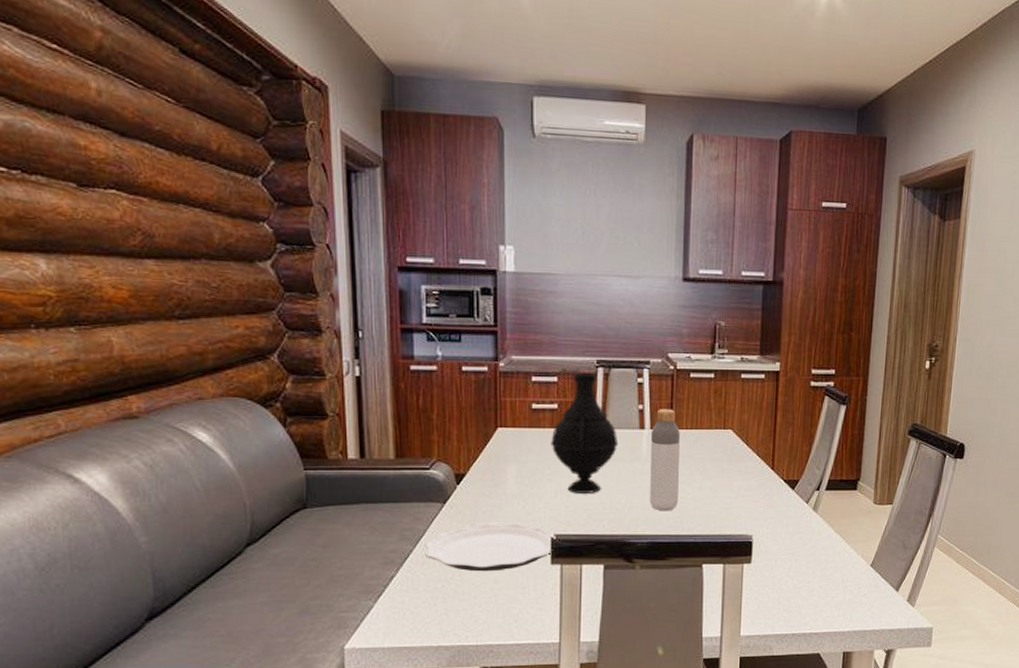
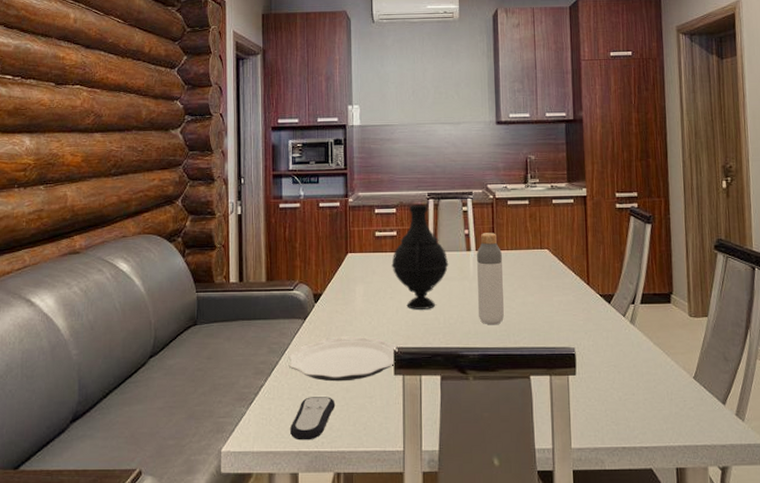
remote control: none [428,588,482,635] -> present [290,397,336,441]

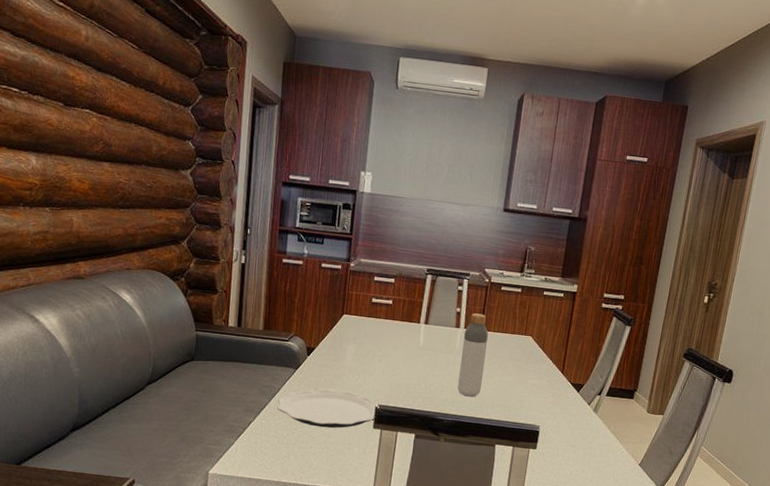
remote control: present [290,397,336,441] -> none [273,437,317,474]
vase: present [391,204,449,310] -> none [383,277,438,375]

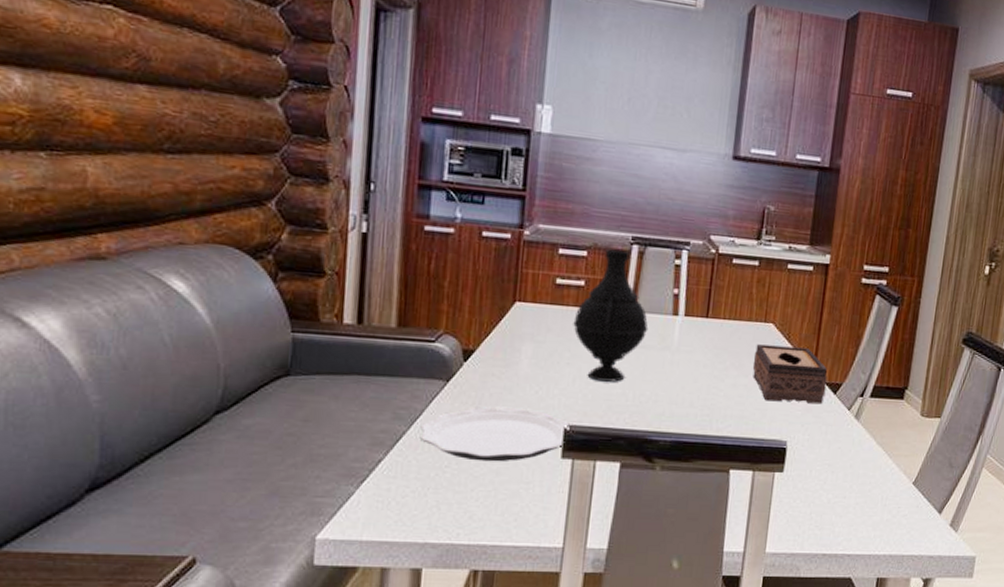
vase: none [383,277,438,375] -> present [573,249,649,382]
bottle: present [457,313,488,397] -> none [677,295,717,408]
tissue box: none [514,351,573,400] -> present [752,344,827,405]

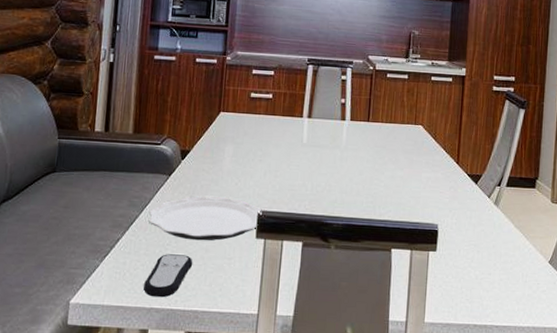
remote control: none [415,478,480,531] -> present [144,254,193,298]
vase: present [573,249,649,382] -> none [264,69,322,175]
tissue box: present [752,344,827,405] -> none [406,143,469,193]

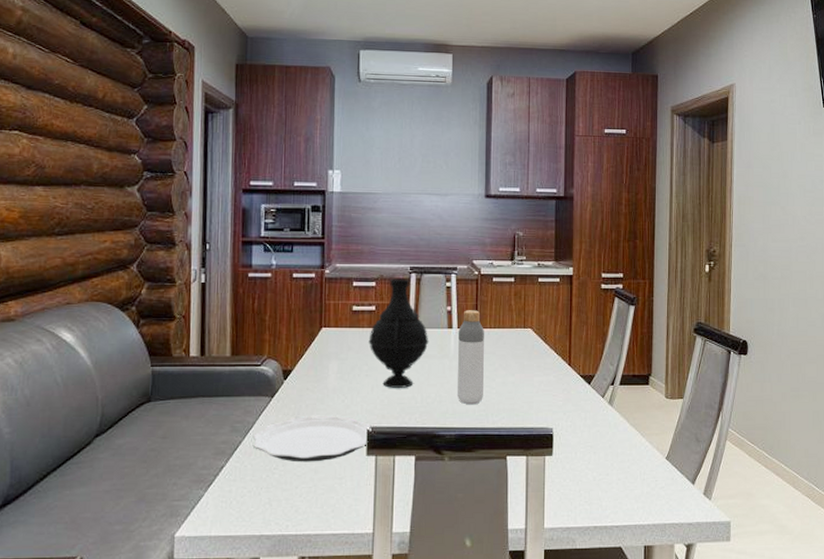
remote control: present [144,254,193,298] -> none [252,478,303,524]
vase: none [264,69,322,175] -> present [368,279,429,388]
bottle: none [347,103,376,196] -> present [458,310,484,405]

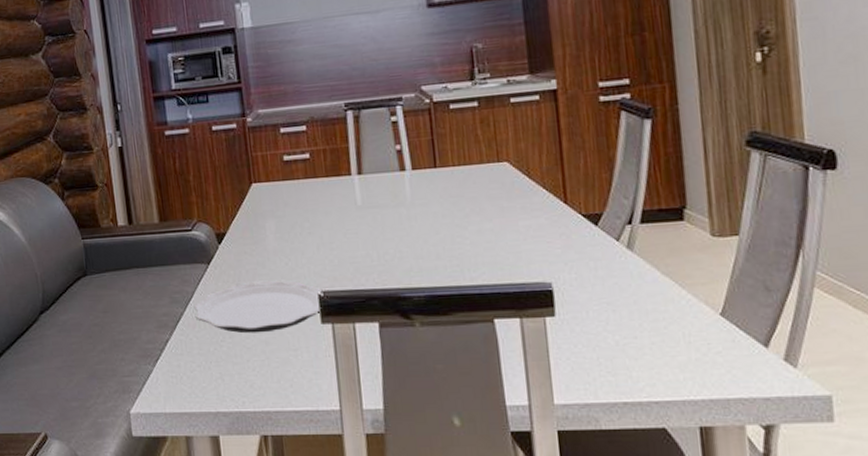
vase: present [368,279,429,388] -> none [306,117,379,246]
bottle: present [458,310,484,405] -> none [413,146,455,260]

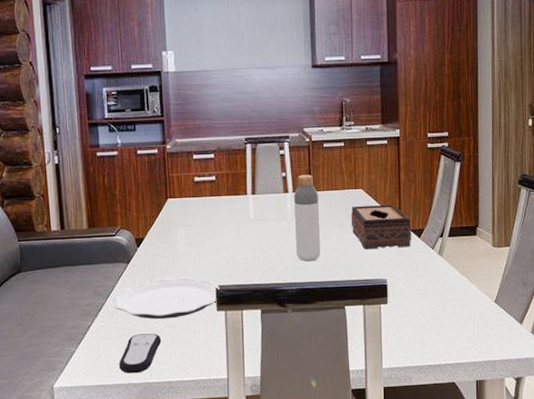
remote control: none [204,350,255,400] -> present [119,333,162,374]
bottle: none [413,146,455,260] -> present [294,175,320,262]
tissue box: none [493,181,585,243] -> present [350,204,412,250]

